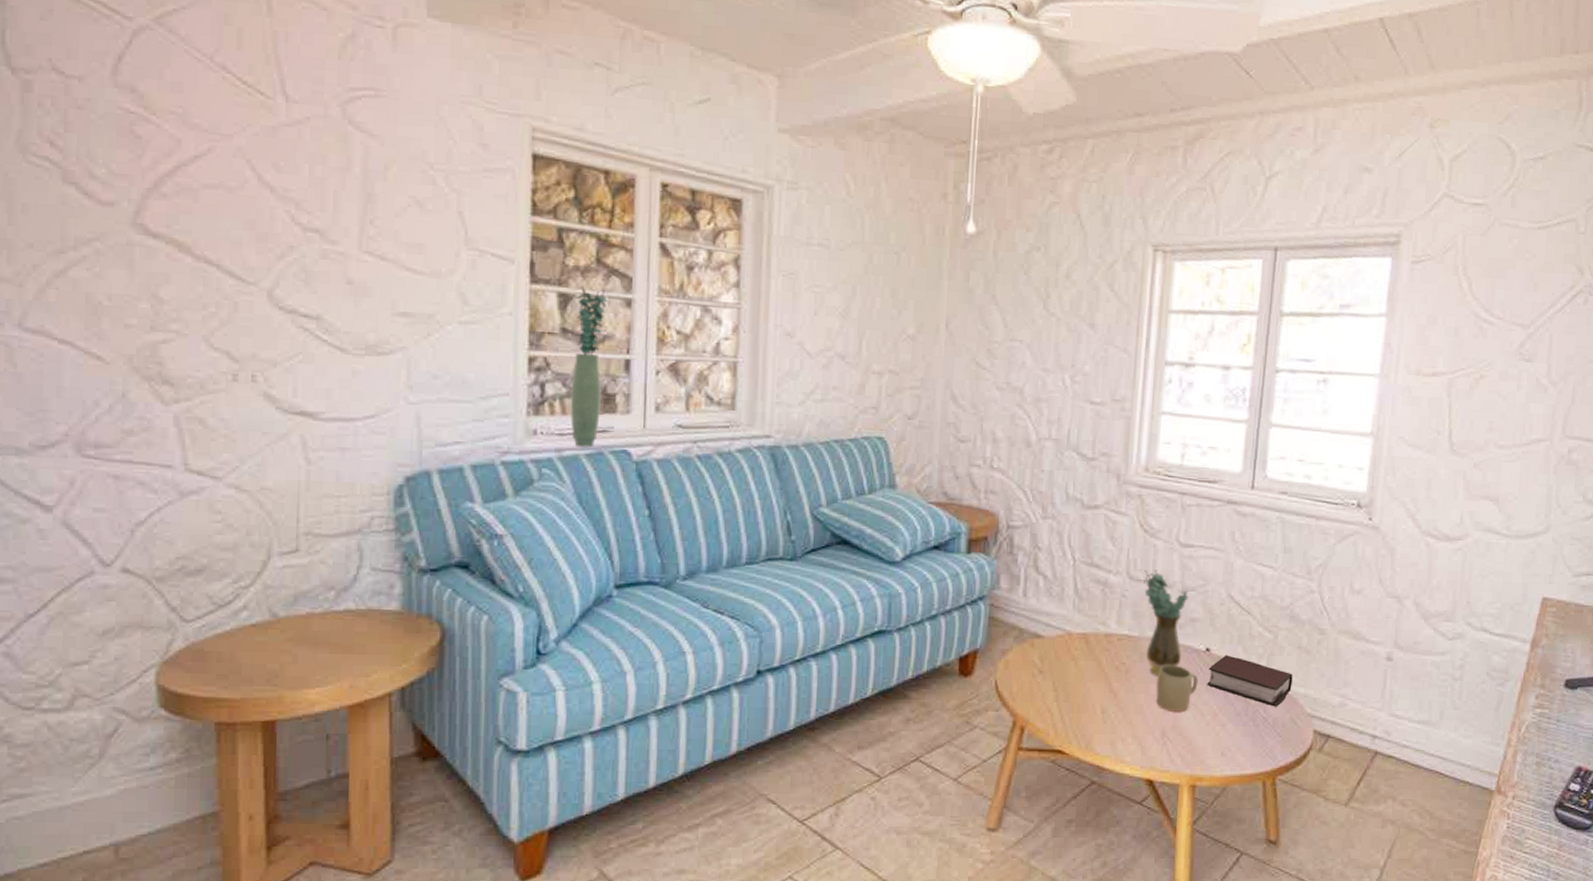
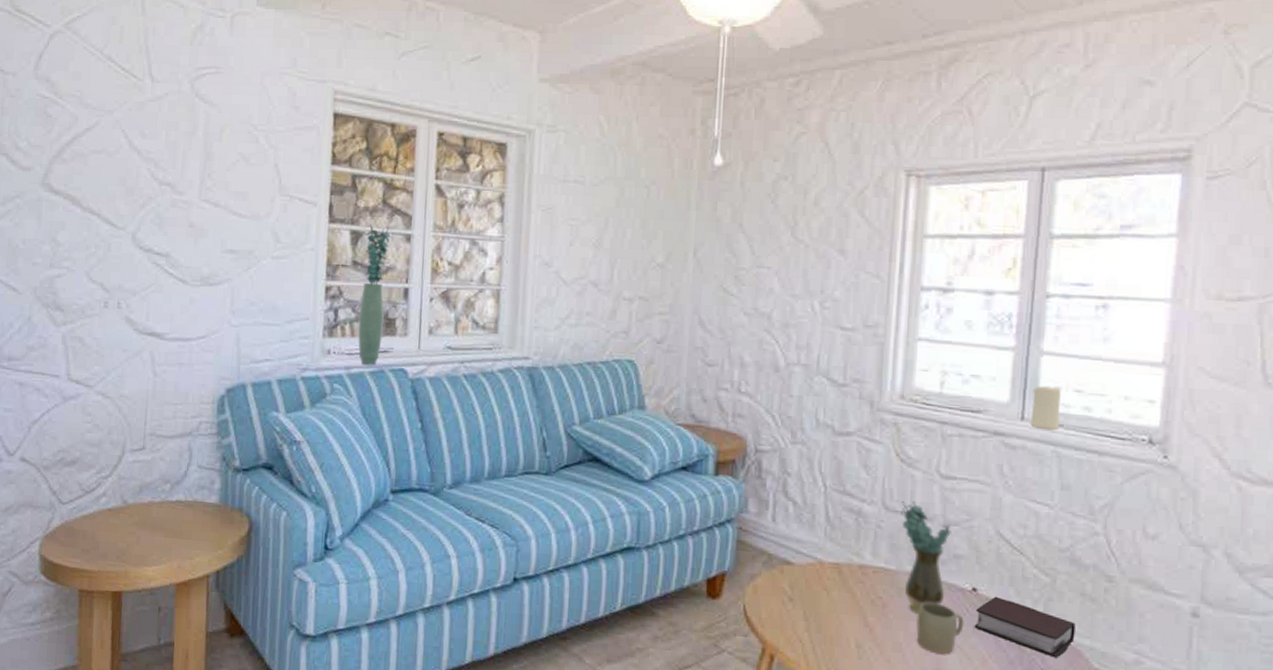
candle: none [1259,456,1286,498] -> present [1030,386,1061,431]

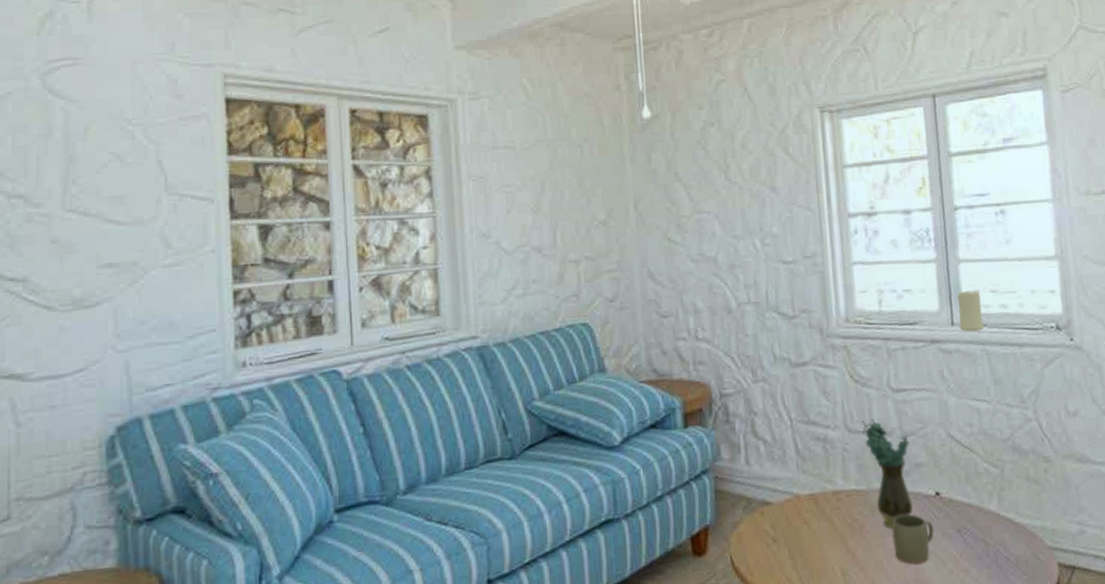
vase: present [357,224,390,366] -> none [276,215,308,374]
bible: present [974,596,1076,658] -> none [942,496,1028,544]

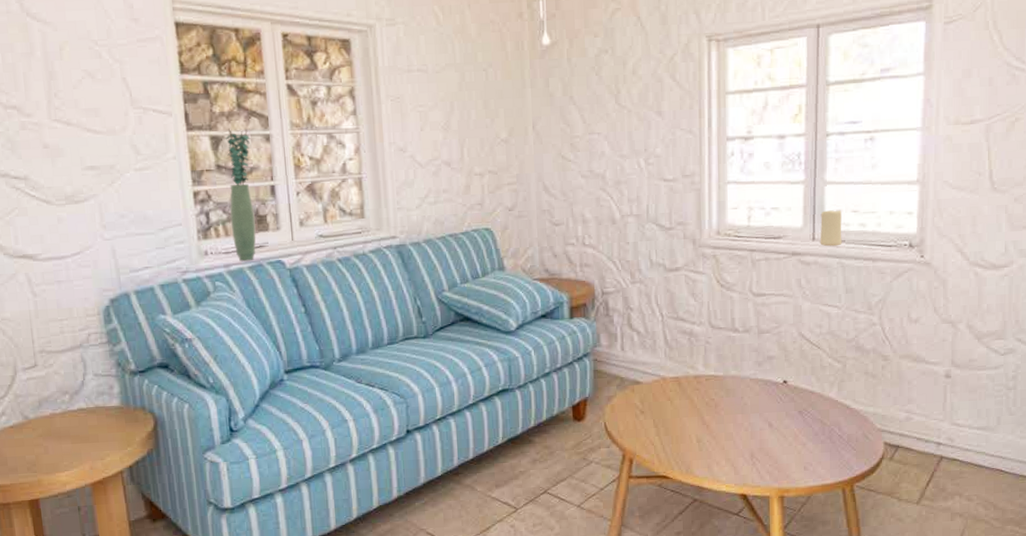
vase: none [276,215,308,374] -> present [226,128,256,262]
vase: present [861,419,913,529] -> none [724,318,764,408]
mug: present [892,514,934,564] -> none [742,397,779,436]

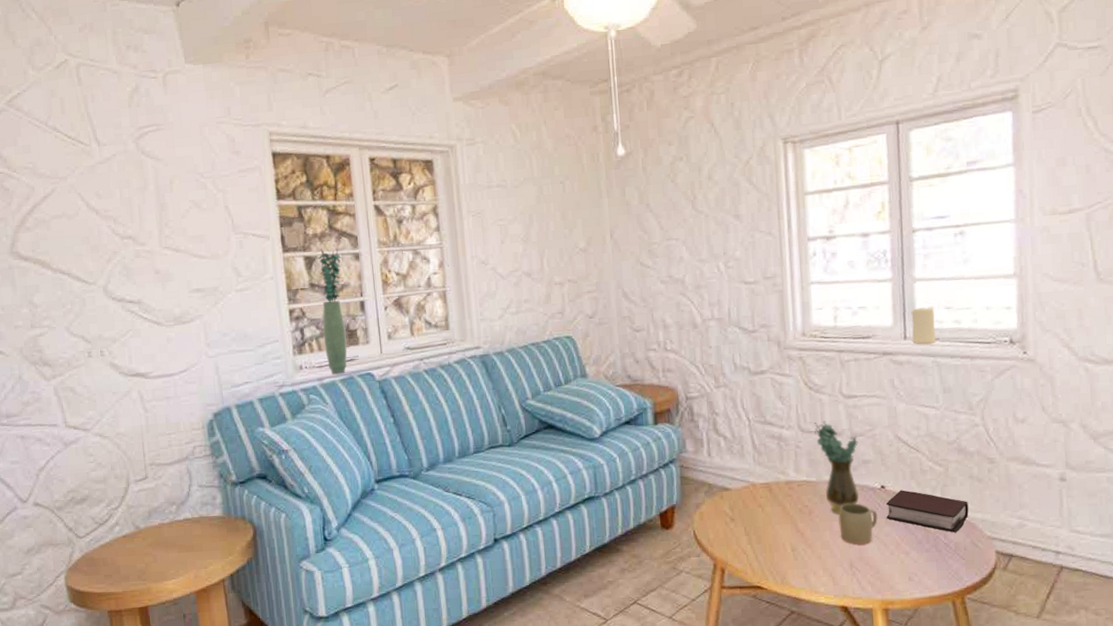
vase: none [724,318,764,408] -> present [814,421,859,514]
mug: none [742,397,779,436] -> present [838,503,878,545]
bible: none [787,384,862,426] -> present [886,490,969,533]

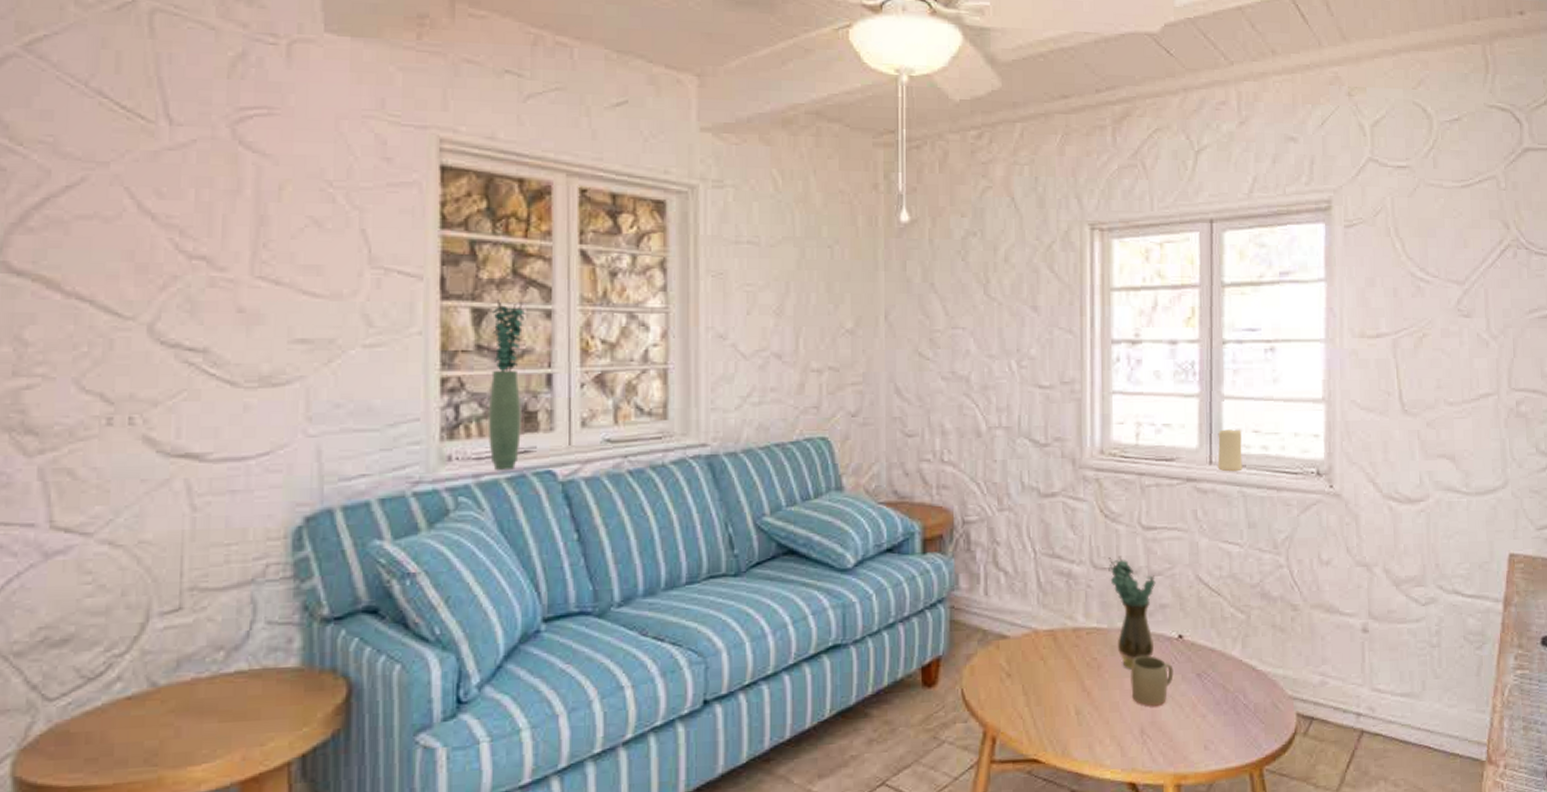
bible: present [886,490,969,533] -> none [1183,640,1270,692]

